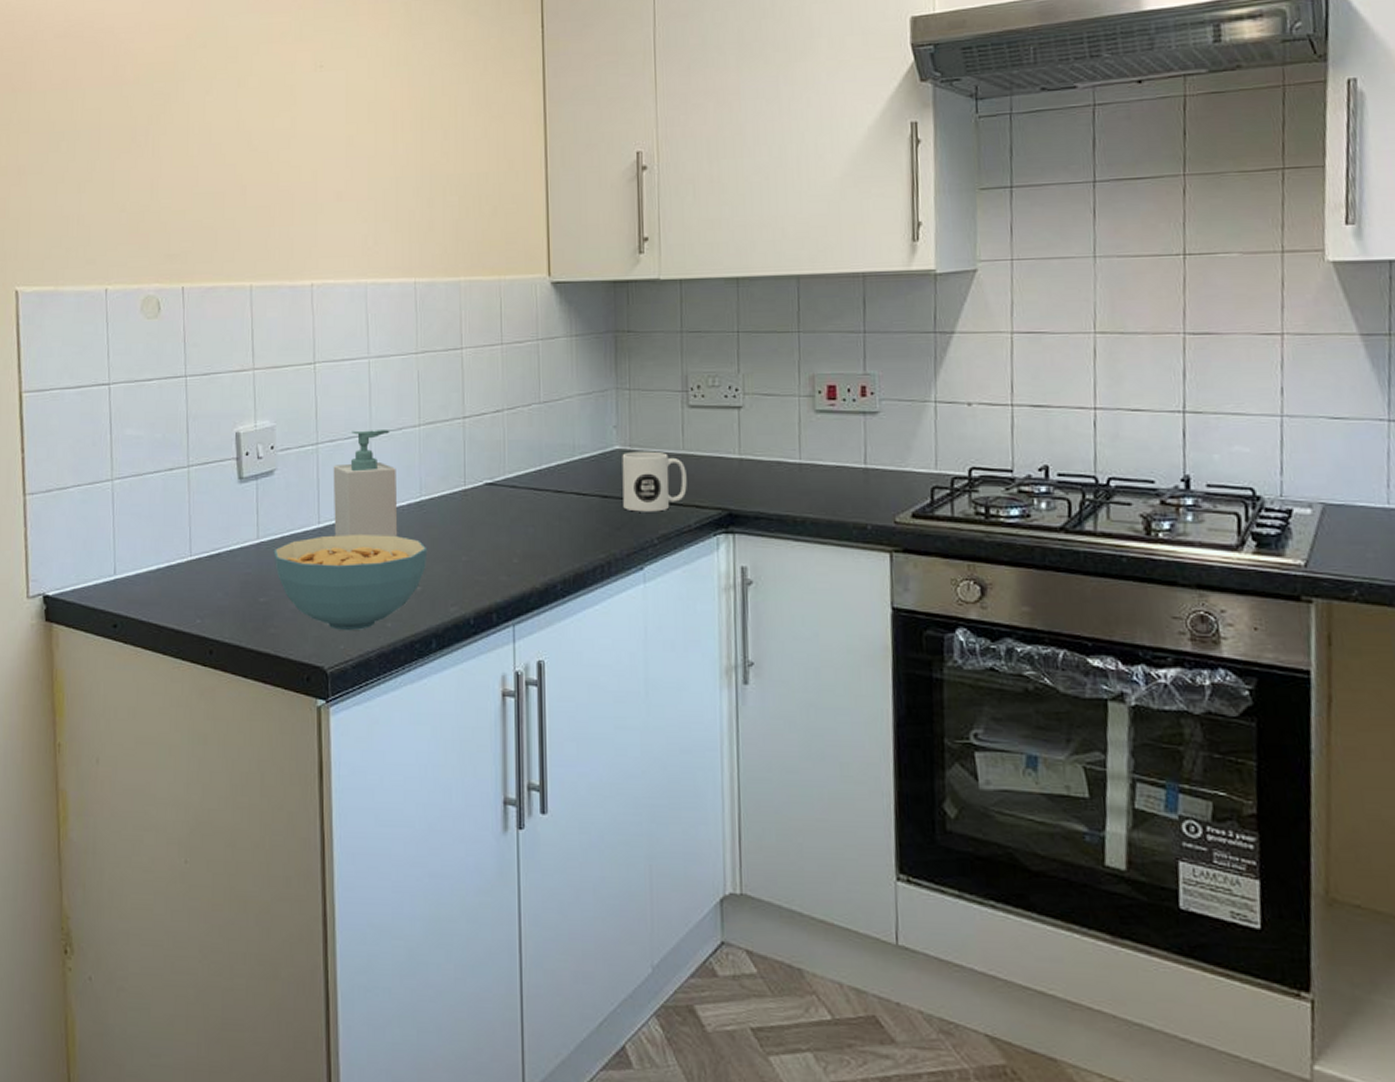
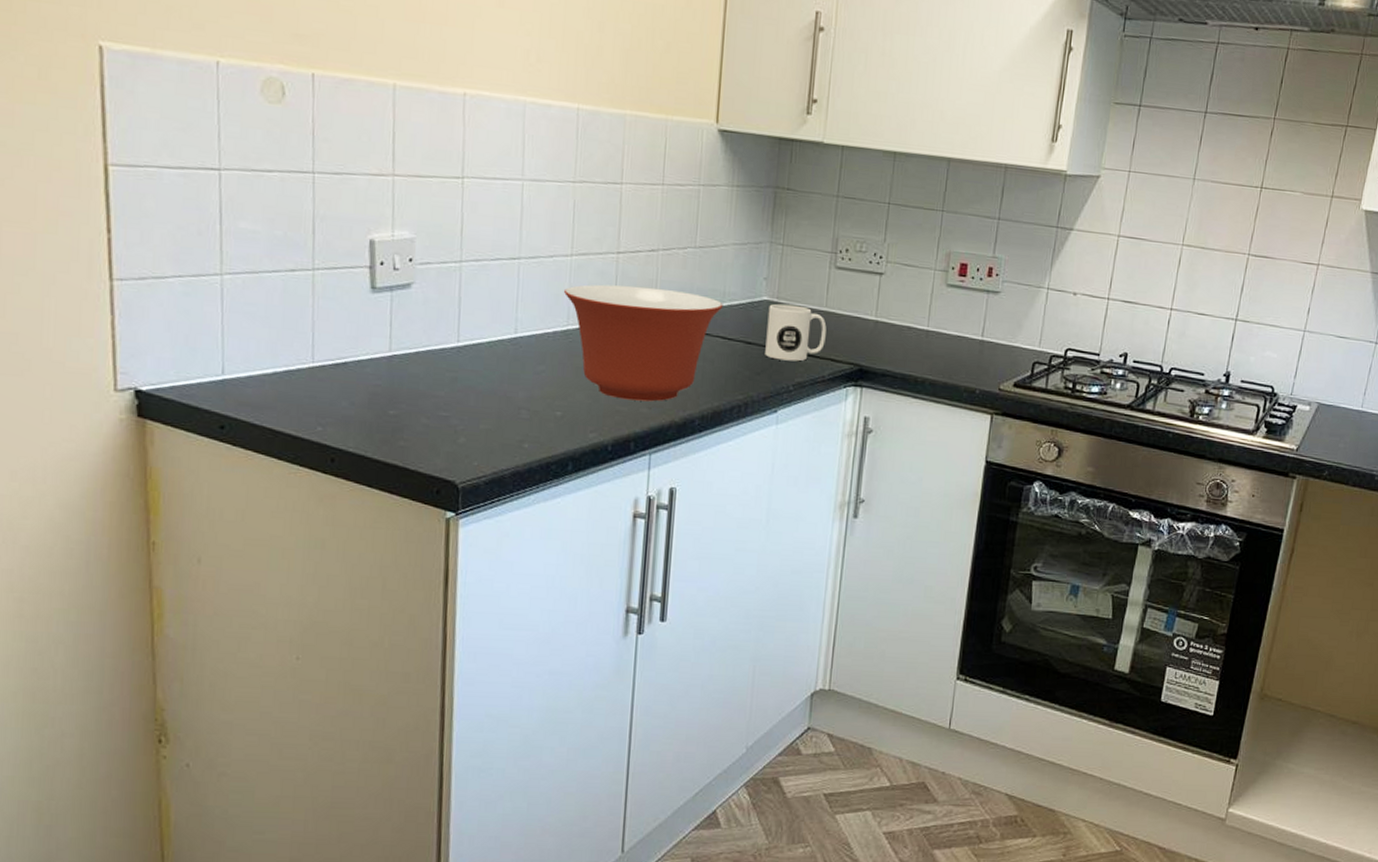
cereal bowl: present [273,533,428,630] -> none [406,354,571,449]
soap bottle: present [333,430,398,537] -> none [474,252,544,362]
mixing bowl: none [414,449,574,569] -> present [563,284,723,402]

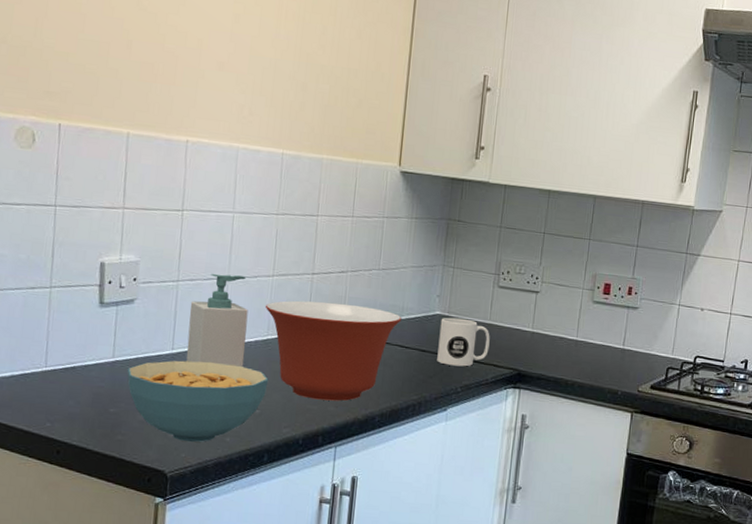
cereal bowl: none [406,354,571,449] -> present [127,360,269,442]
soap bottle: none [474,252,544,362] -> present [186,273,248,367]

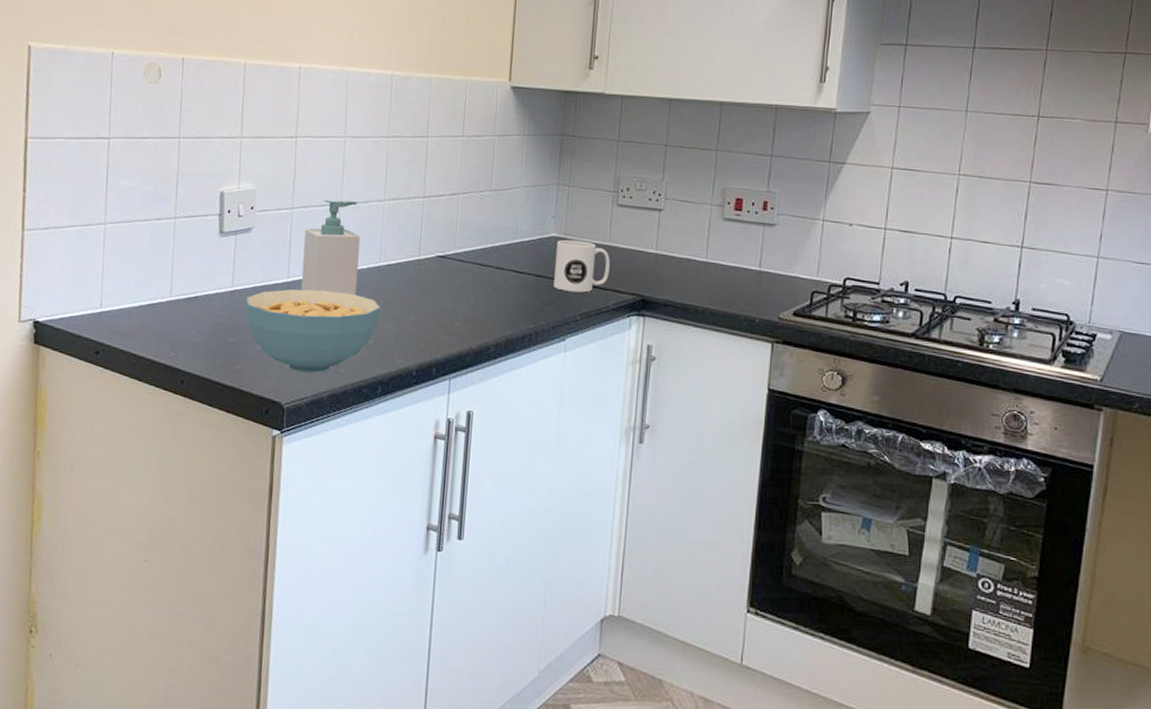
mixing bowl: present [265,300,402,401] -> none [376,225,516,331]

